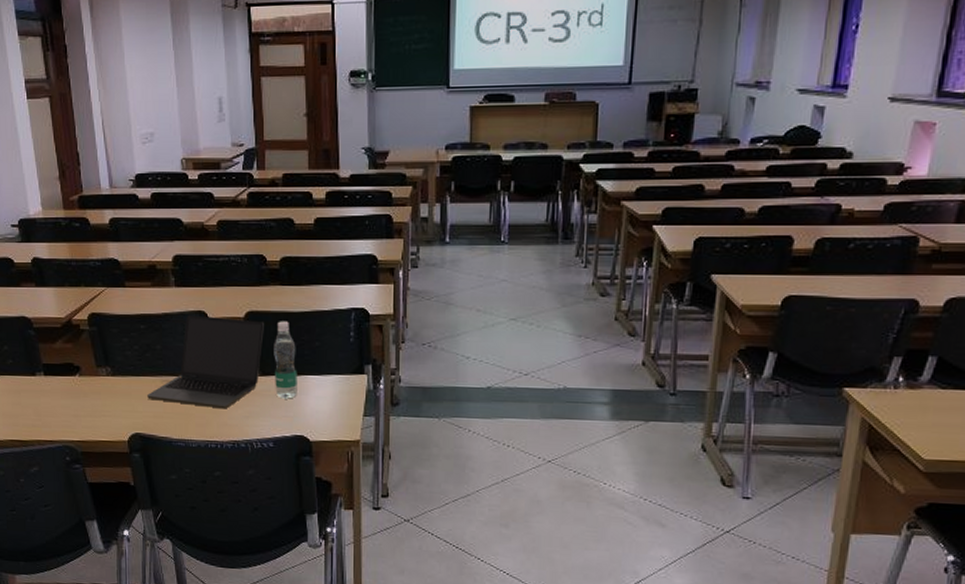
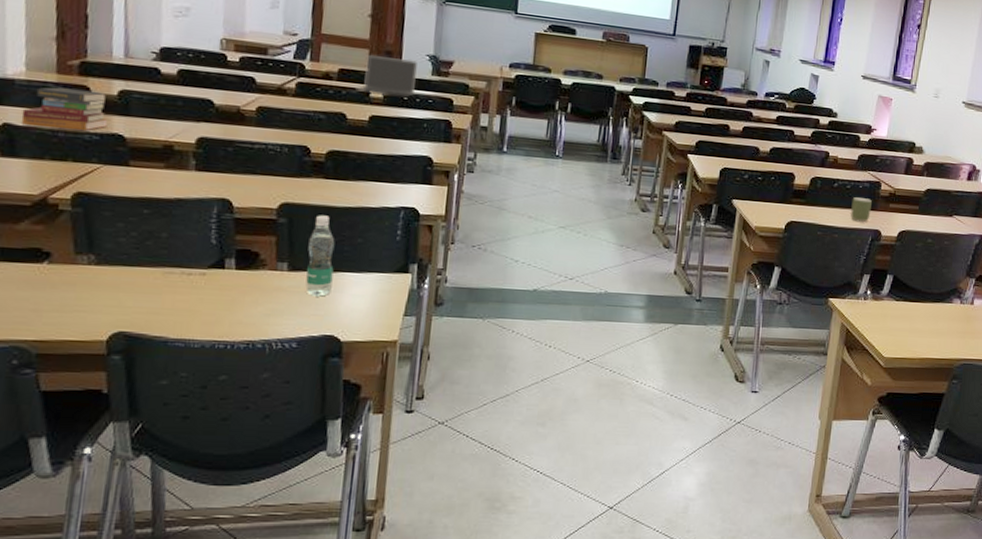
books: none [44,222,105,259] -> present [21,87,108,132]
laptop: present [147,315,264,409] -> none [141,202,300,306]
laptop: none [299,154,354,198] -> present [355,54,417,98]
mug: none [873,259,906,290] -> present [850,197,873,222]

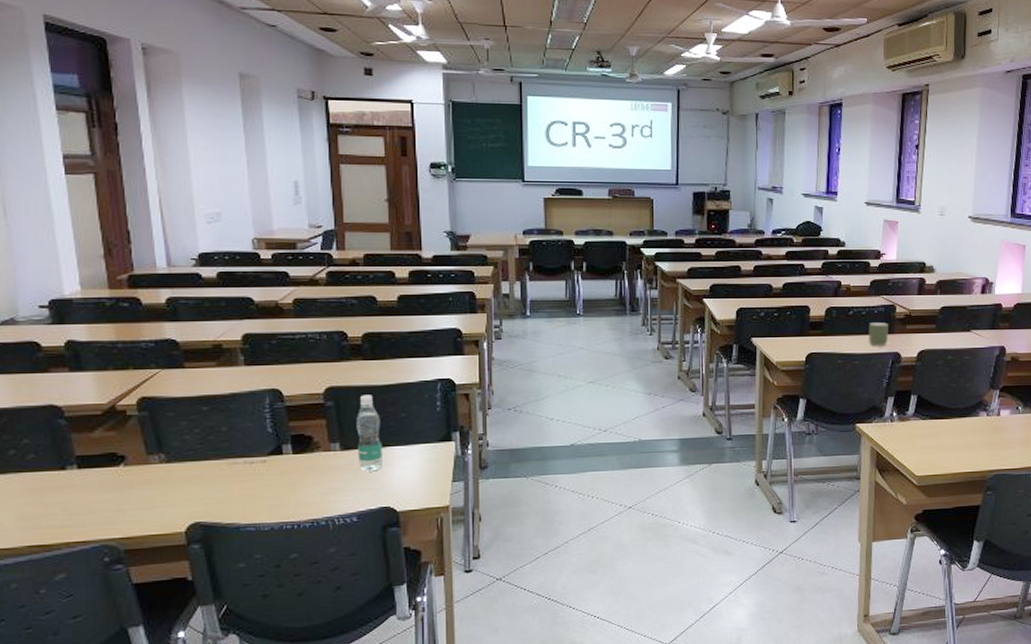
books: present [21,87,108,132] -> none [82,301,160,340]
laptop: present [355,54,417,98] -> none [382,237,437,276]

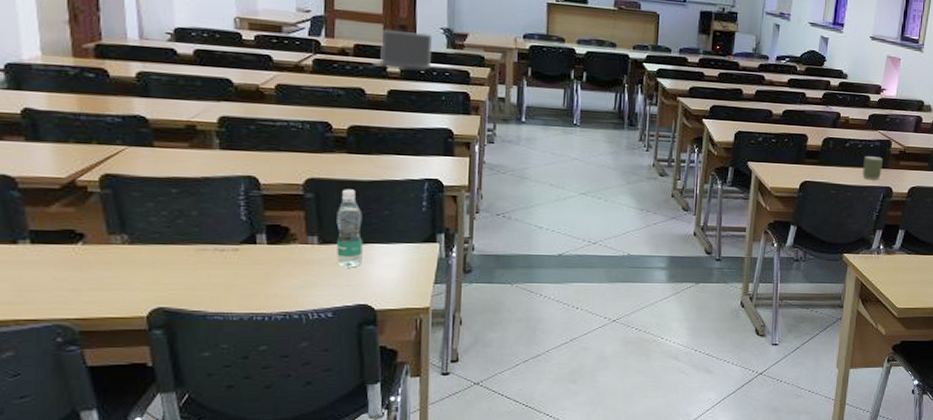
laptop: none [382,237,437,276] -> present [372,29,432,72]

